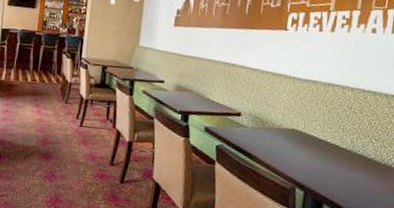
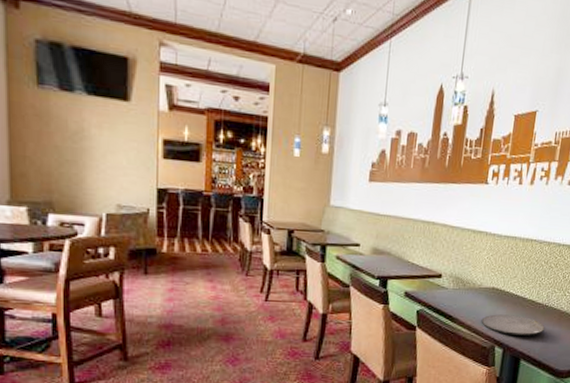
plate: none [281,155,350,181] -> present [481,314,545,336]

